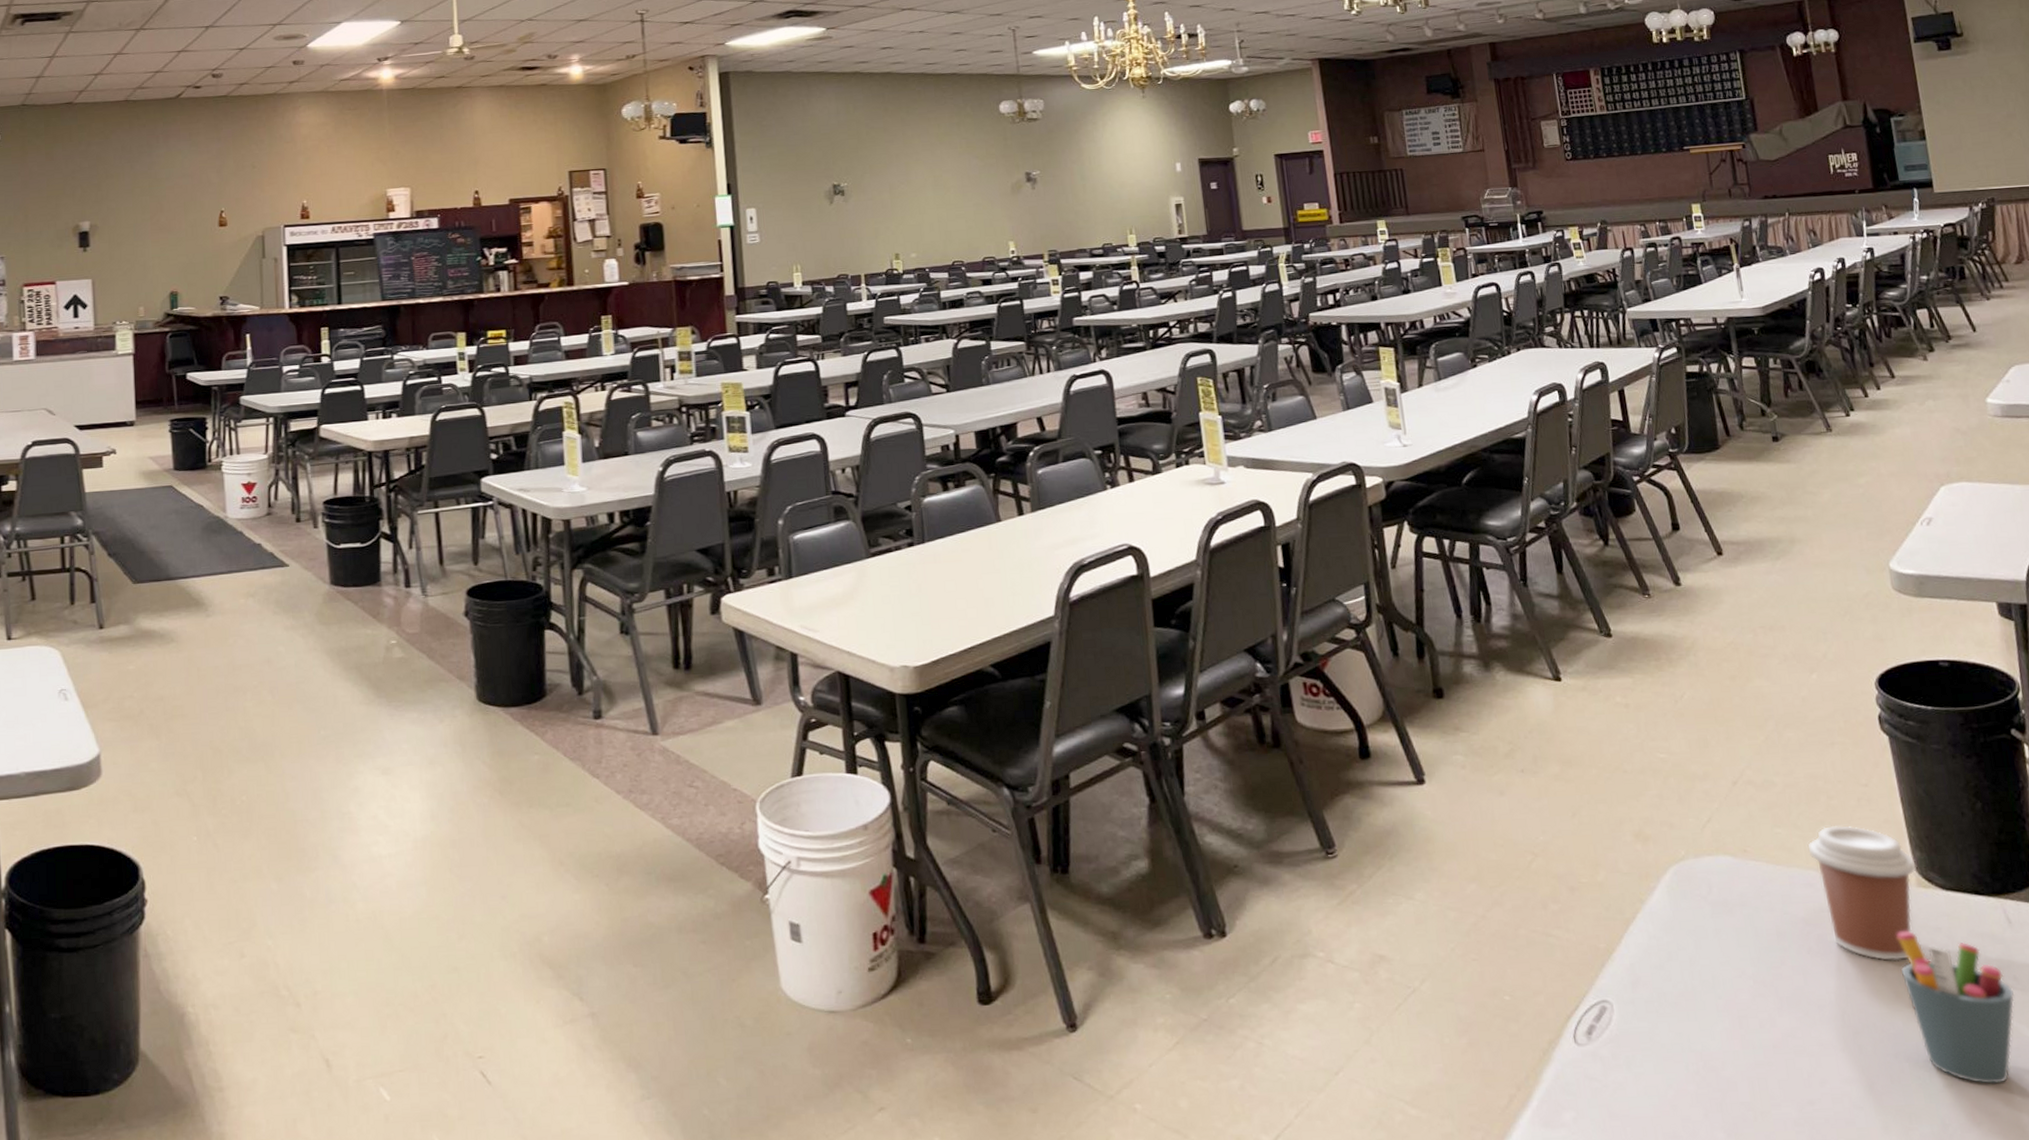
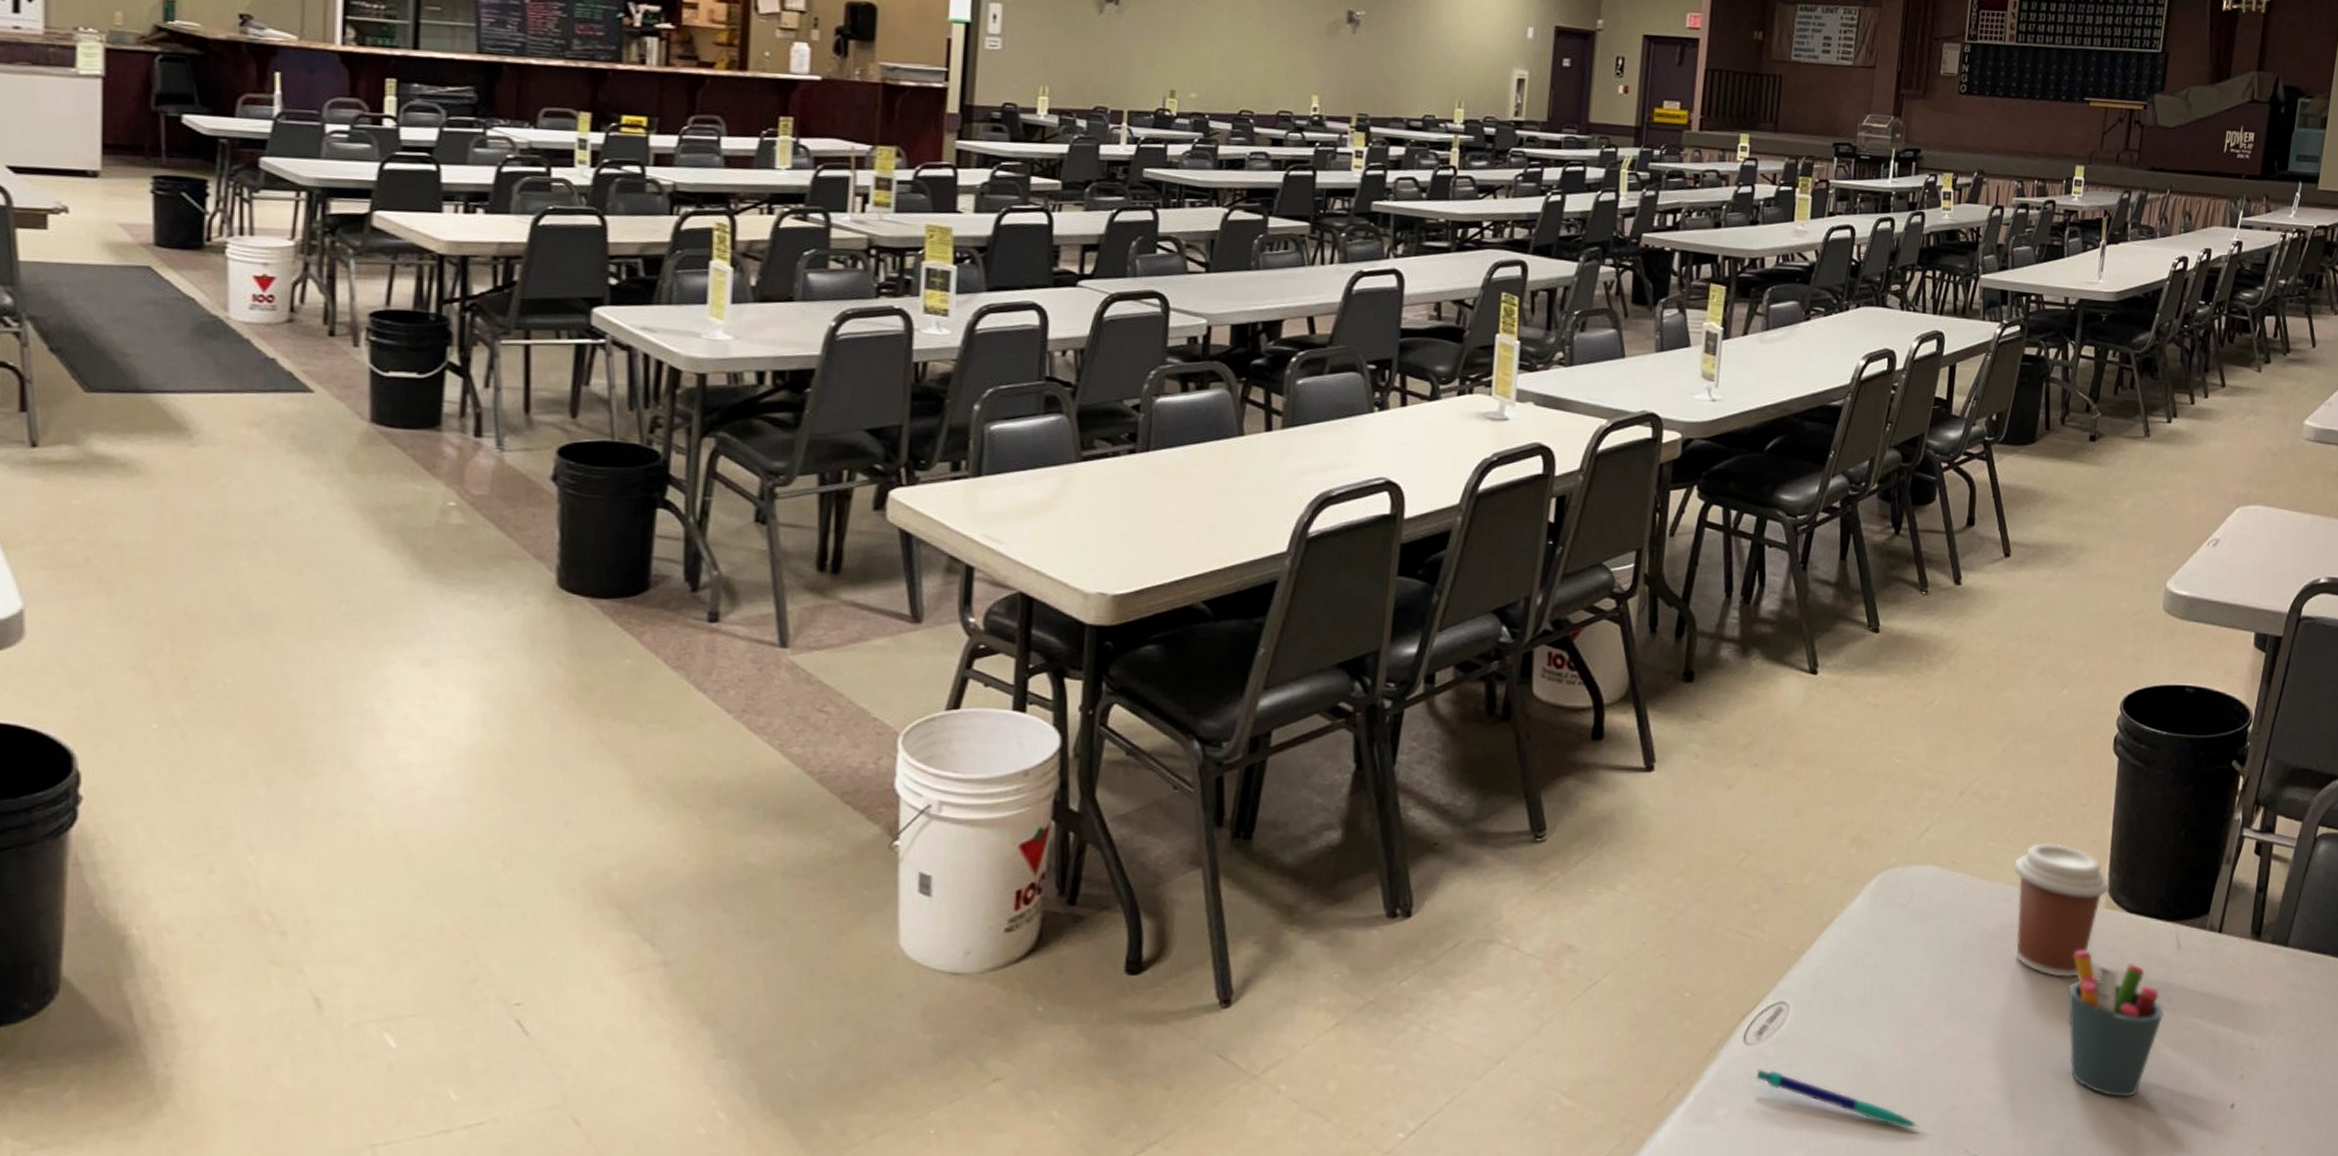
pen: none [1595,1069,1780,1125] -> present [1756,1069,1919,1128]

